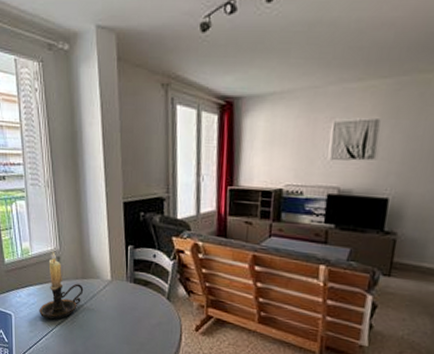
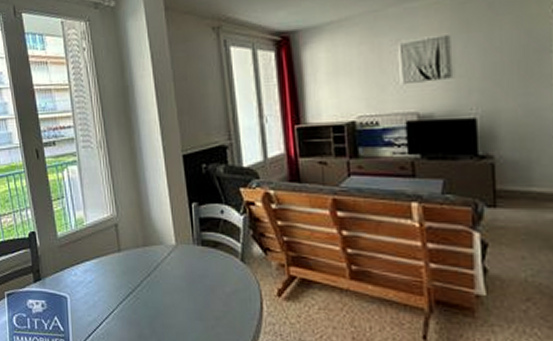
candle holder: present [39,252,84,320] -> none [97,219,146,298]

